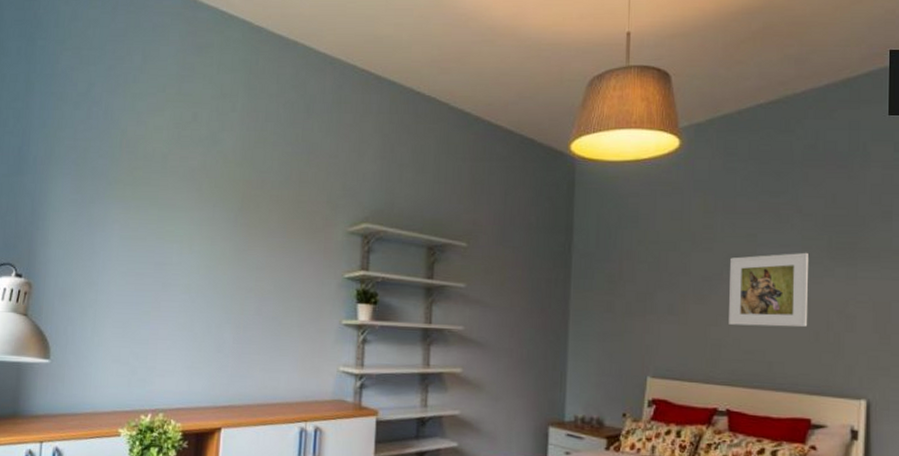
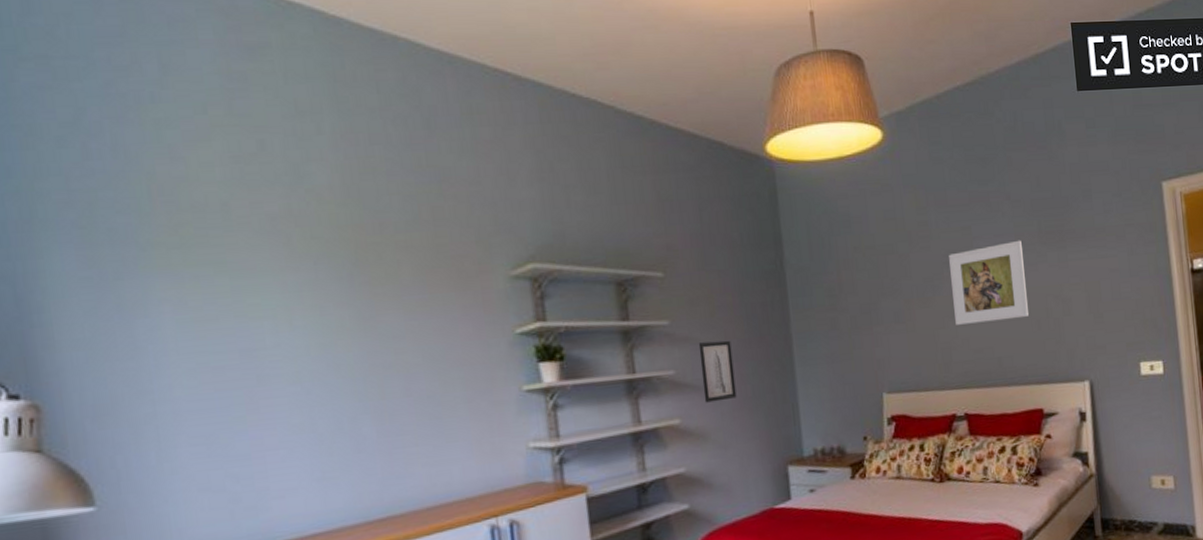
wall art: none [485,306,515,359] -> present [698,340,737,403]

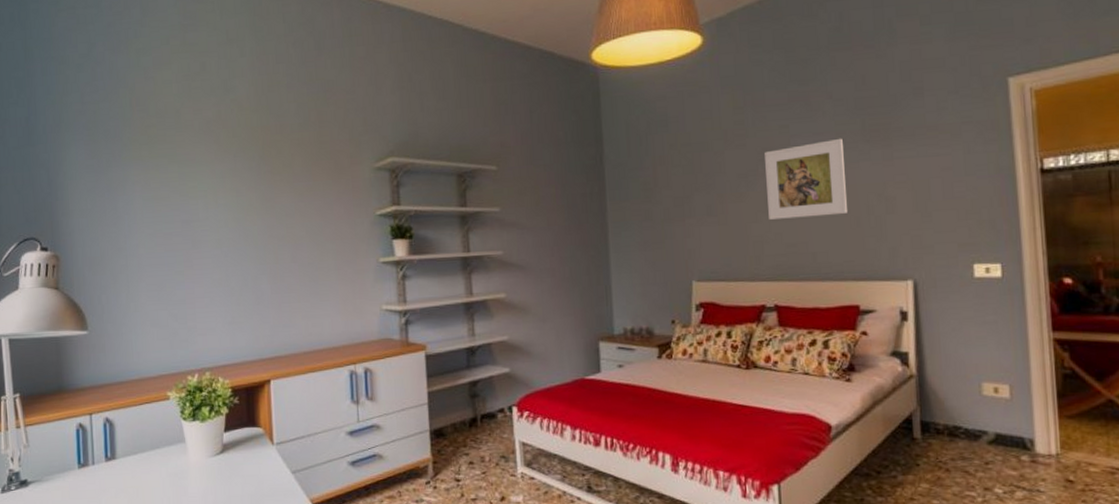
wall art: present [698,340,737,403] -> none [524,226,556,281]

